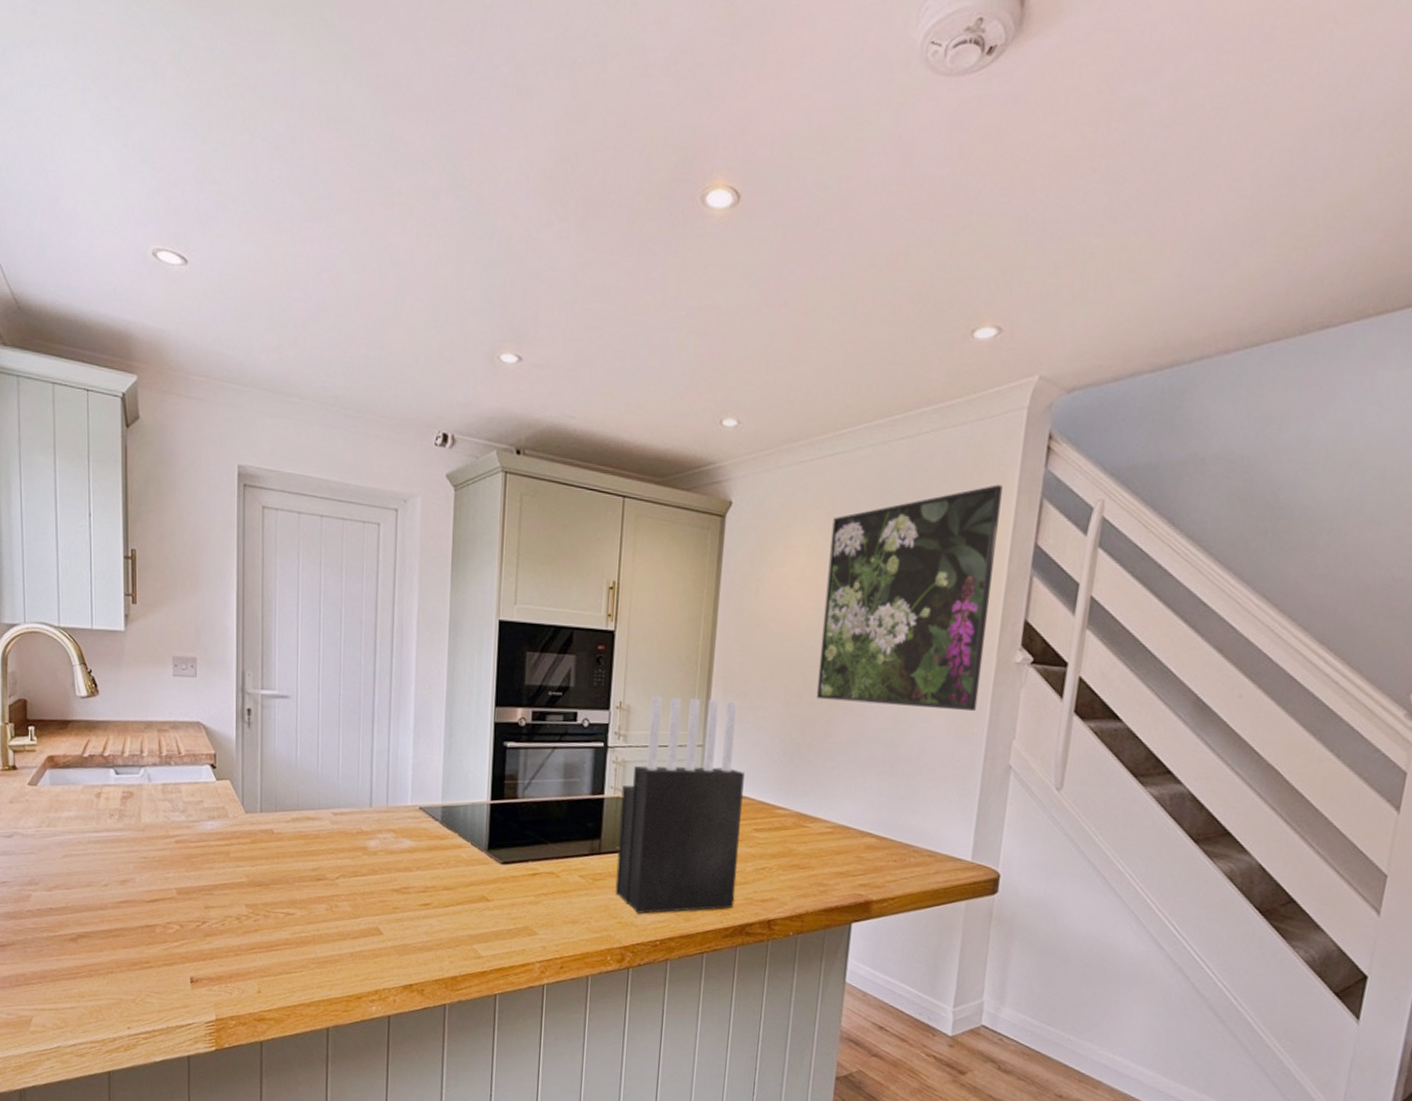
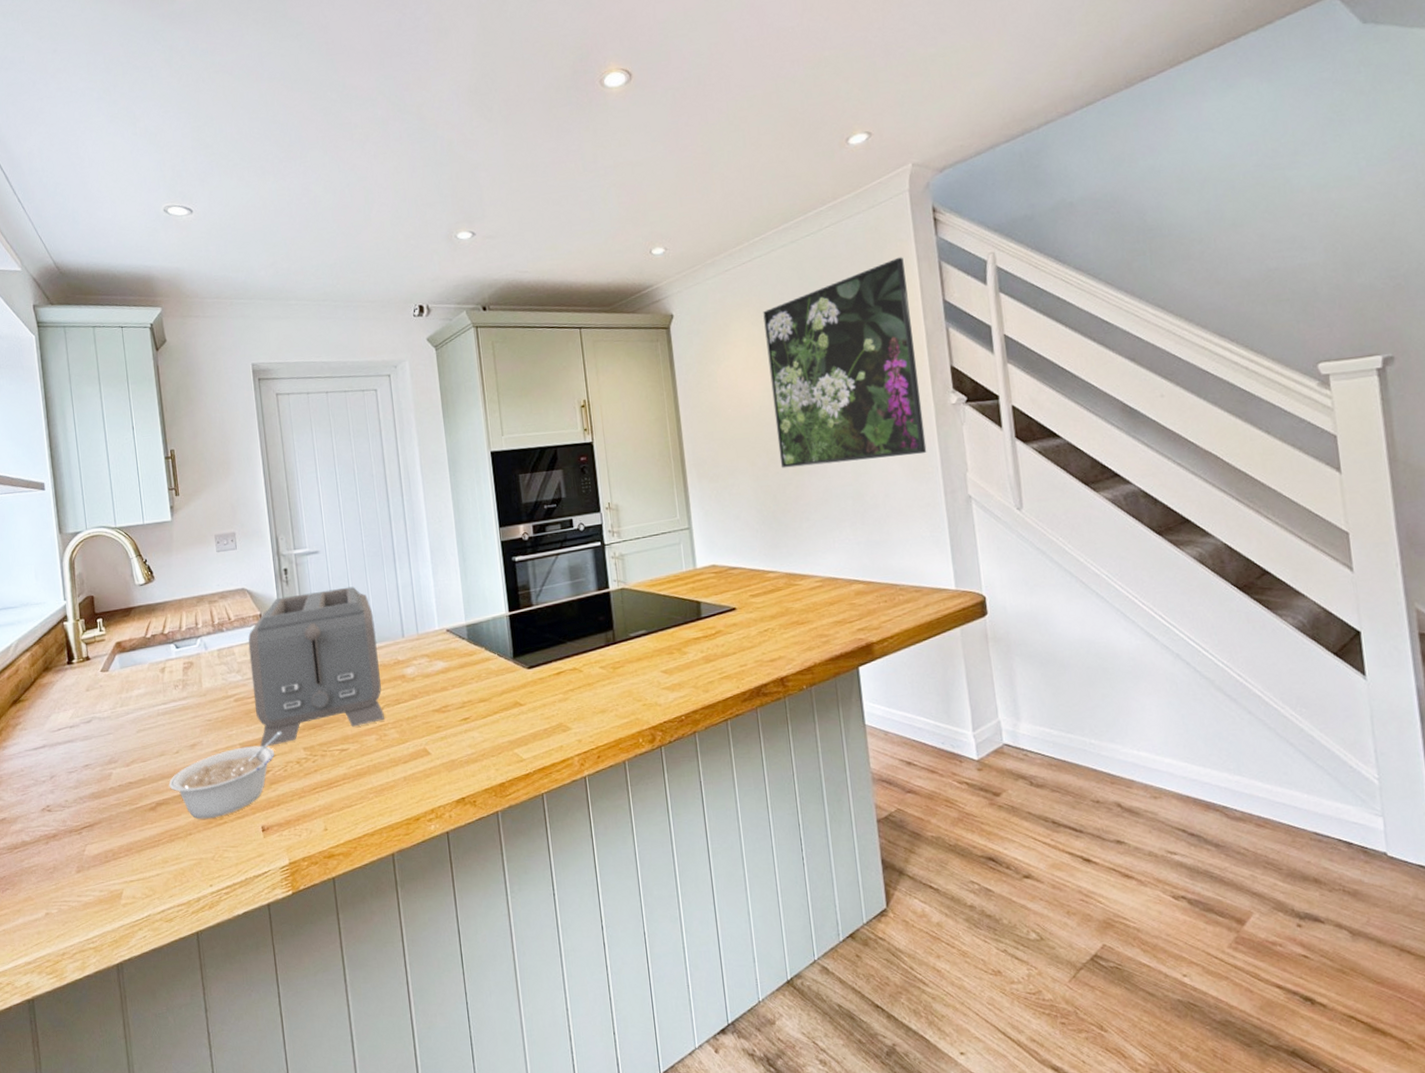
legume: none [93,883,225,961] -> present [169,732,283,819]
toaster: none [197,739,341,897] -> present [248,586,384,748]
knife block: present [615,697,745,914] -> none [624,484,747,693]

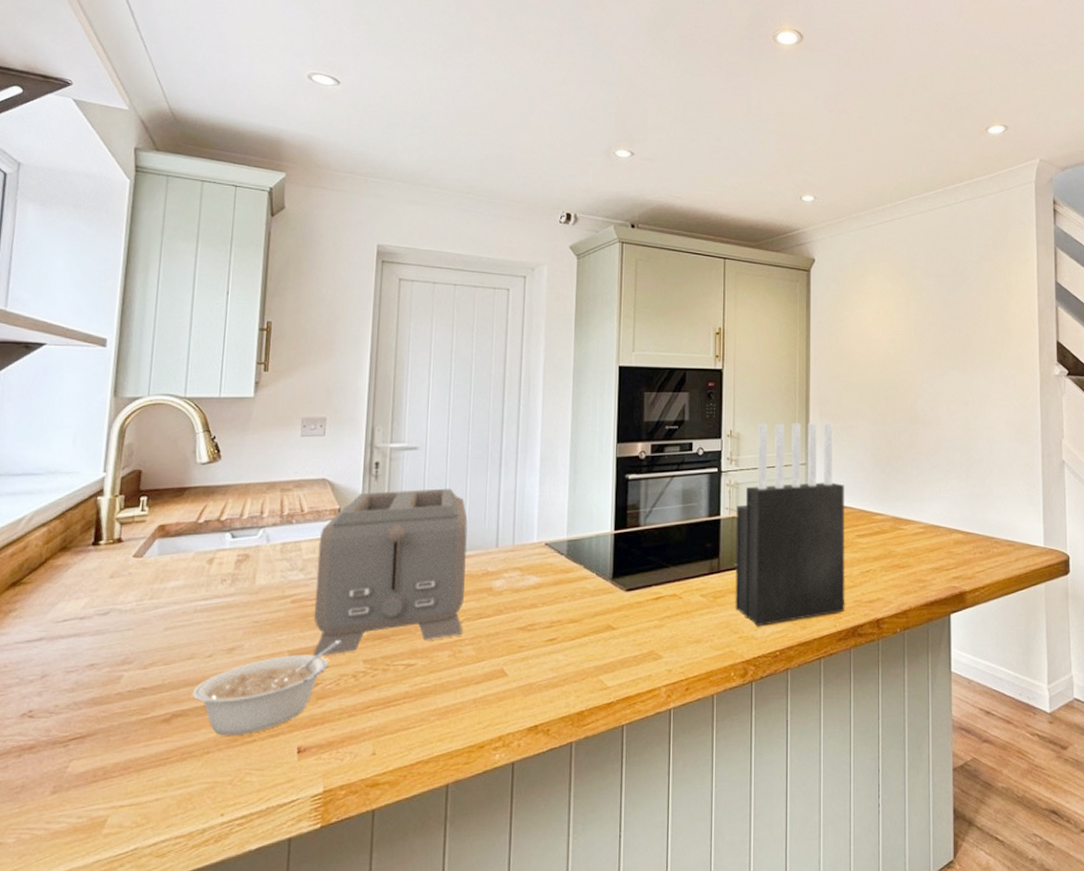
knife block: none [624,484,747,693] -> present [735,423,845,626]
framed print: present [763,257,927,468] -> none [898,238,1030,418]

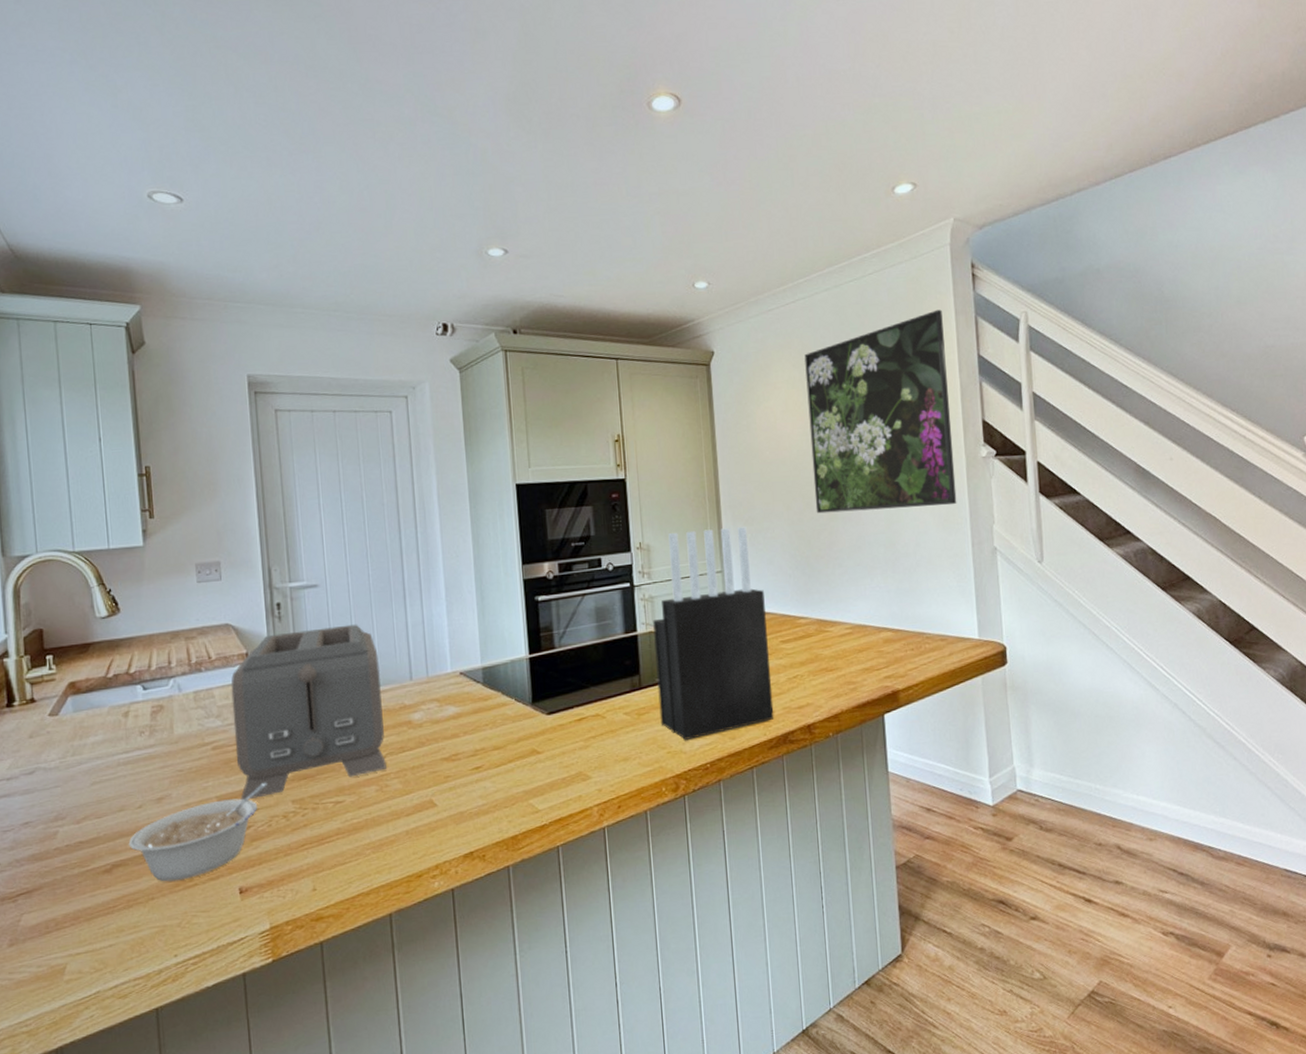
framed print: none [898,238,1030,418] -> present [804,309,957,514]

